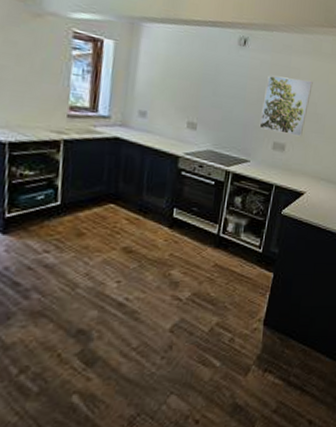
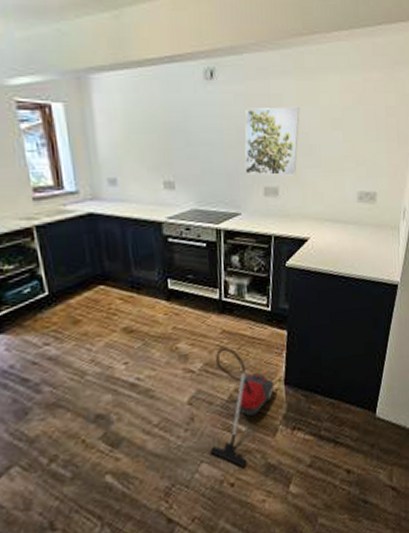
vacuum cleaner: none [181,280,254,405] -> present [209,347,274,468]

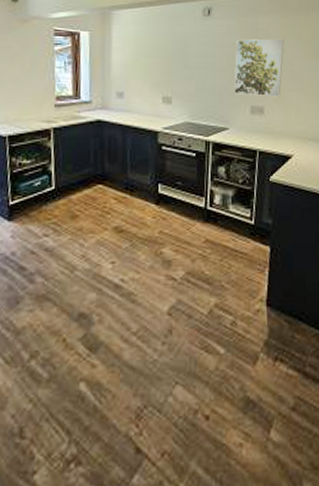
vacuum cleaner: present [209,347,274,468] -> none [185,257,256,399]

